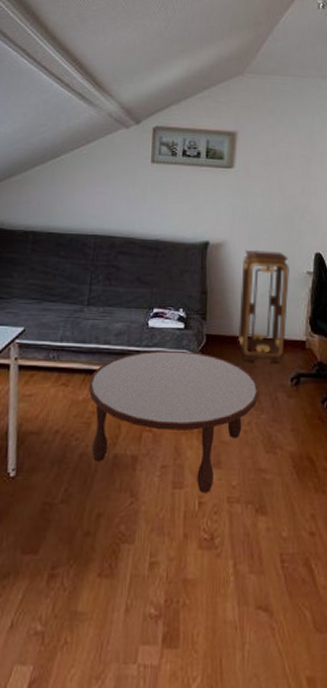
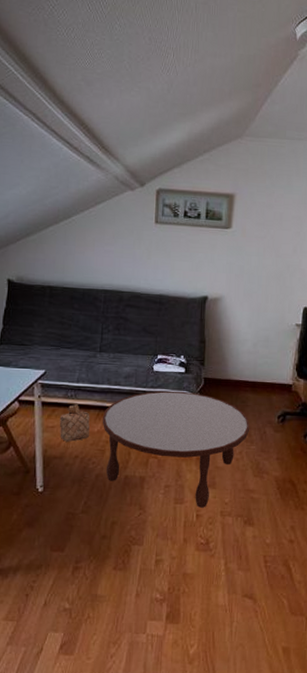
basket: none [38,368,75,413] -> present [59,404,90,442]
pedestal table: present [237,249,289,363] -> none [231,303,280,403]

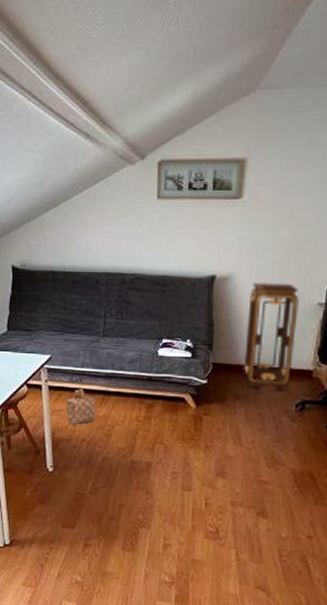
coffee table: present [102,390,250,508] -> none [107,376,264,497]
pedestal table: none [231,303,280,403] -> present [243,282,299,391]

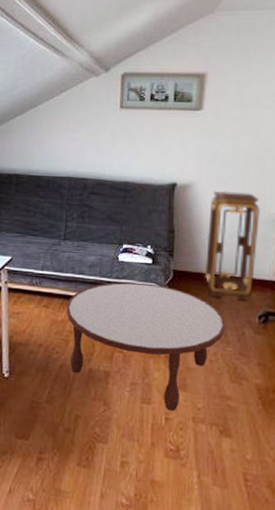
basket: present [66,389,95,425] -> none [24,292,54,330]
coffee table: none [107,376,264,497] -> present [66,281,226,411]

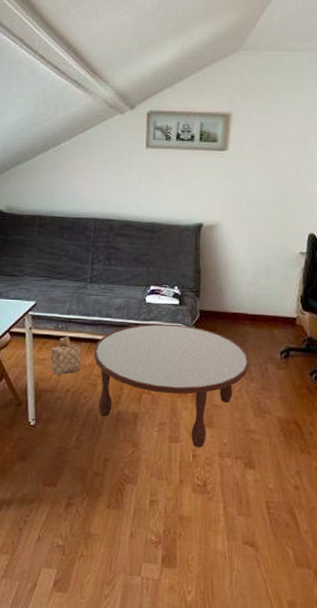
basket: none [24,292,54,330] -> present [50,337,81,375]
pedestal table: present [204,190,260,301] -> none [229,230,282,338]

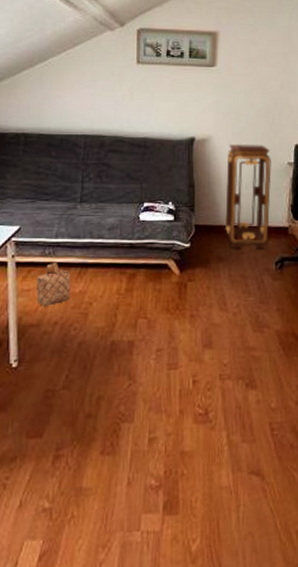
coffee table: present [93,323,250,448] -> none [84,241,247,372]
pedestal table: none [229,230,282,338] -> present [224,143,272,249]

